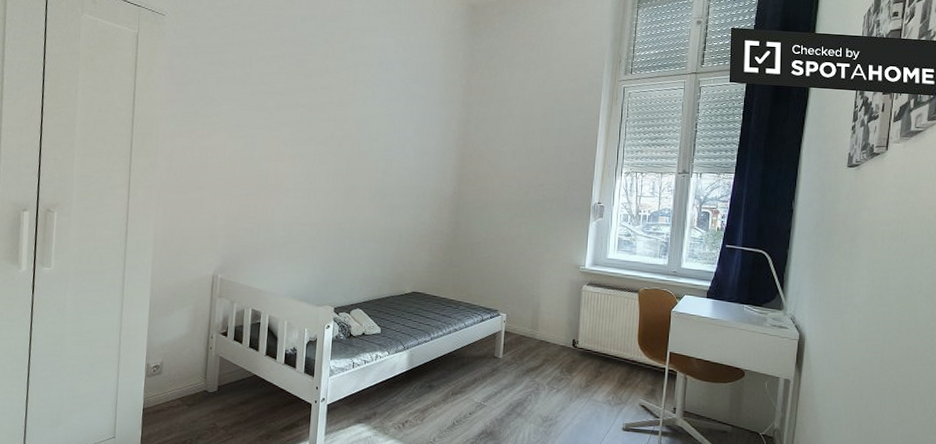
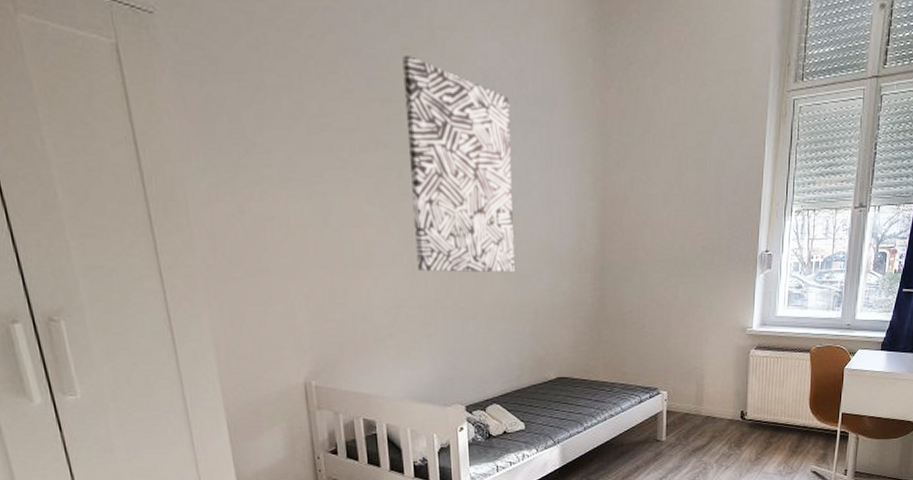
wall art: none [312,46,398,203] -> present [402,56,515,272]

